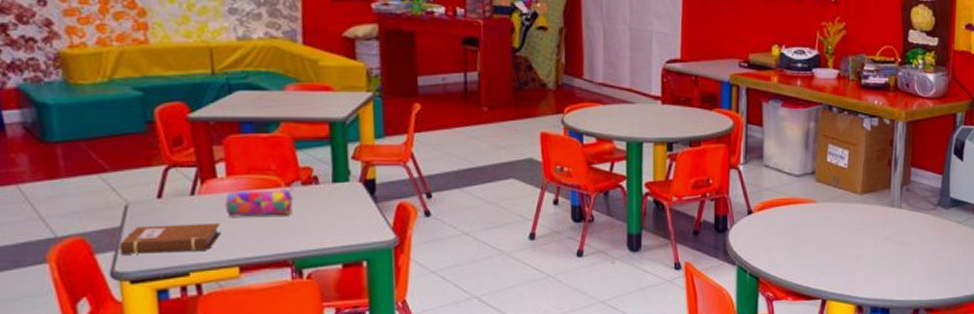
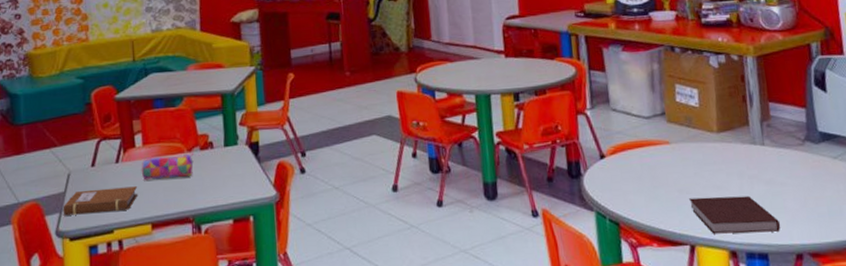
notebook: none [827,255,903,290] -> present [689,195,780,234]

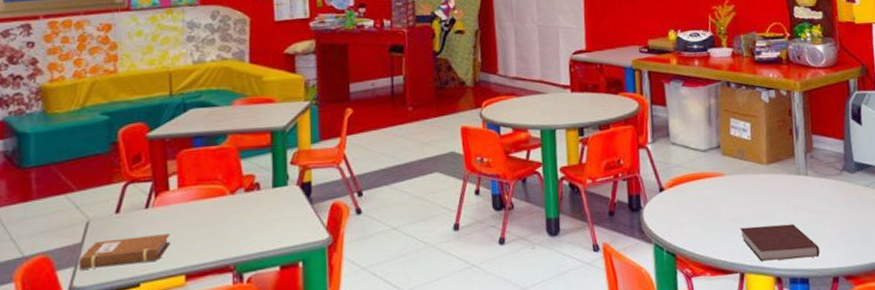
pencil case: present [141,153,194,181] -> none [175,195,238,227]

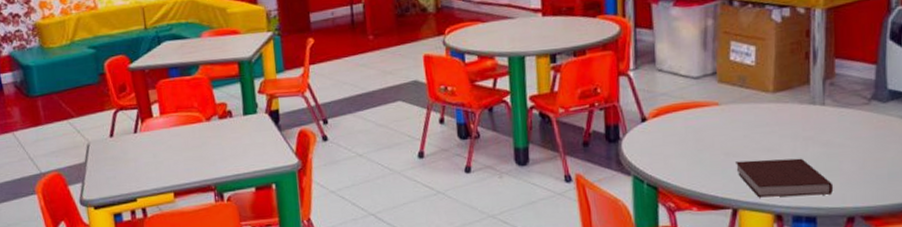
notebook: present [77,234,171,270] -> none [84,156,159,185]

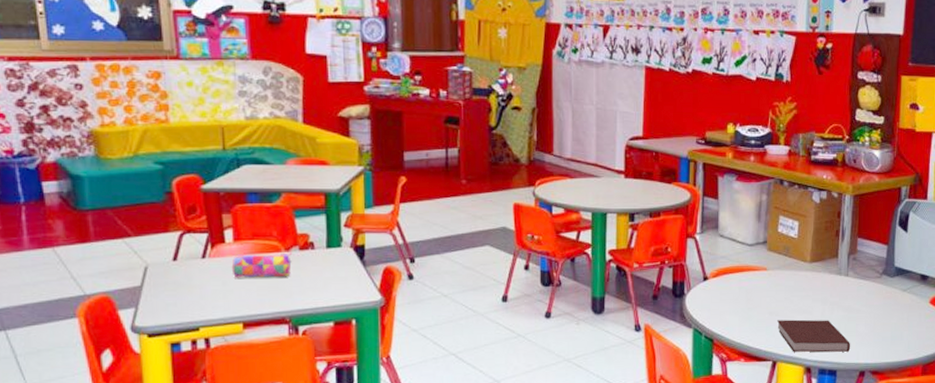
pencil case: none [160,122,213,150] -> present [231,252,293,278]

